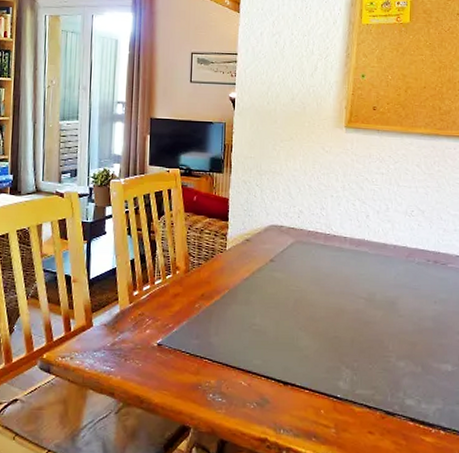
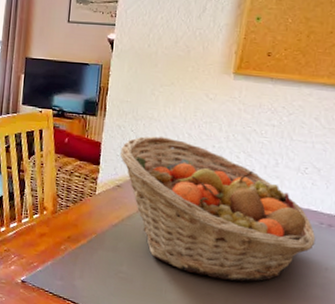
fruit basket: none [248,189,425,322] -> present [120,136,316,282]

